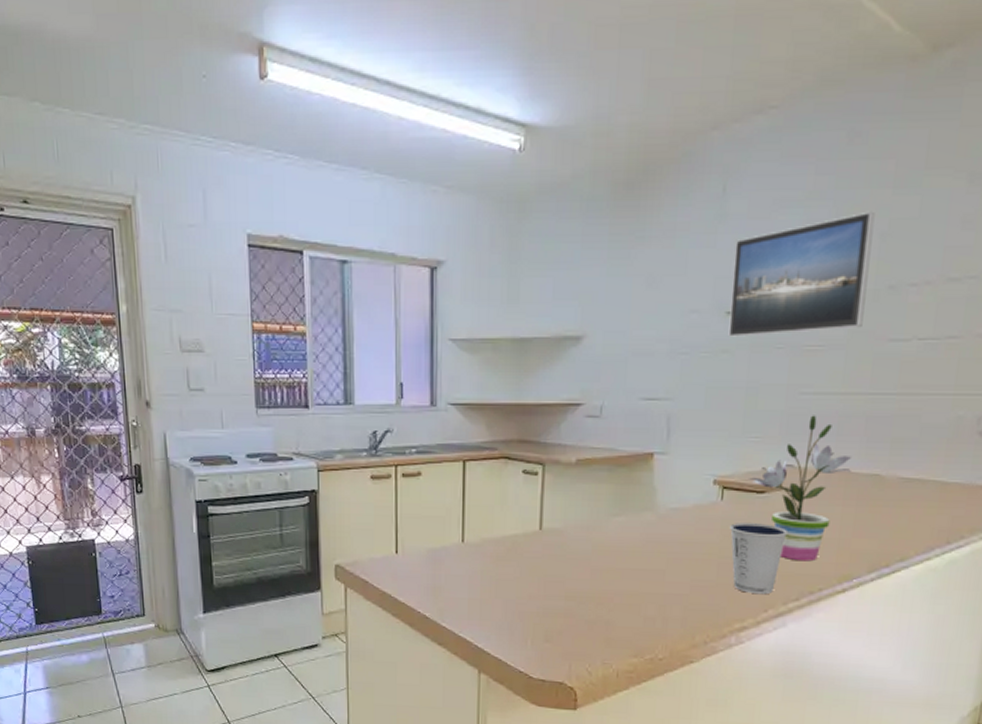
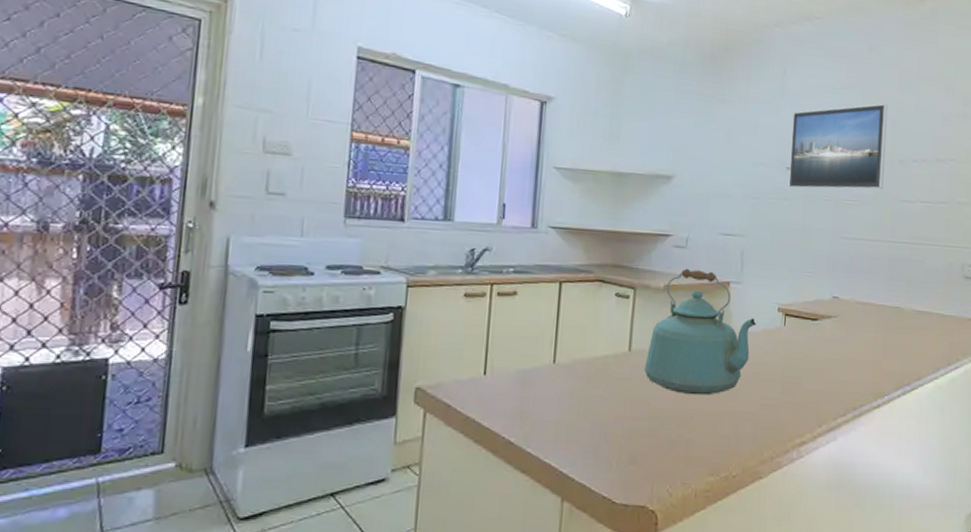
kettle: none [557,440,687,576] -> present [644,268,757,395]
dixie cup: present [730,523,789,595] -> none [791,346,836,411]
potted plant: present [749,415,851,562] -> none [806,256,880,381]

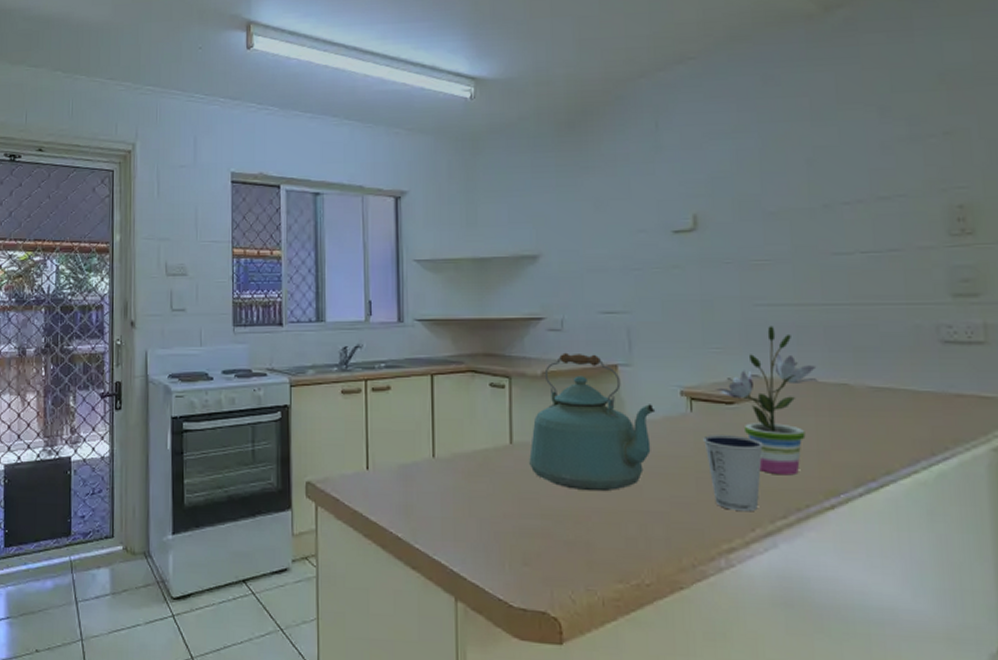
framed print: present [788,103,888,190] -> none [673,140,804,254]
dixie cup: none [791,346,836,411] -> present [703,435,765,512]
potted plant: none [806,256,880,381] -> present [716,326,818,476]

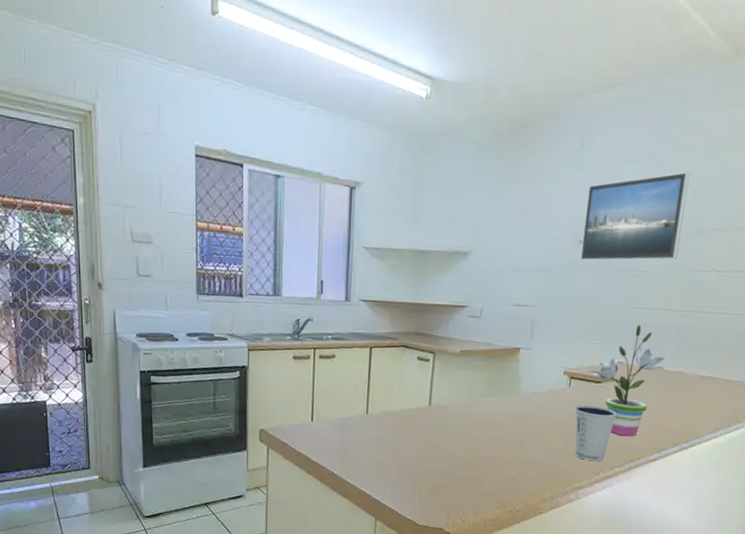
kettle: present [529,352,656,492] -> none [442,335,544,444]
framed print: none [673,140,804,254] -> present [580,171,690,261]

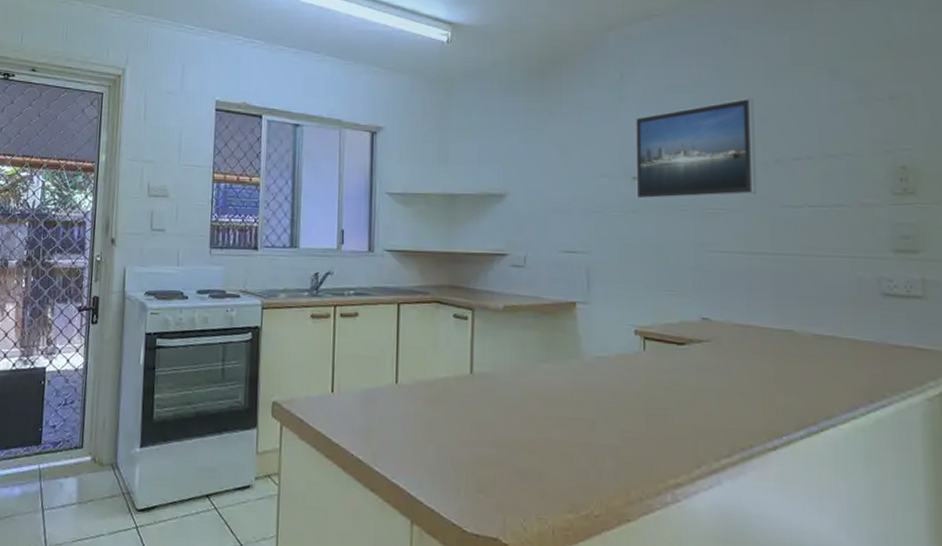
dixie cup: present [574,405,617,462] -> none [655,373,713,450]
potted plant: present [590,324,665,437] -> none [669,272,765,416]

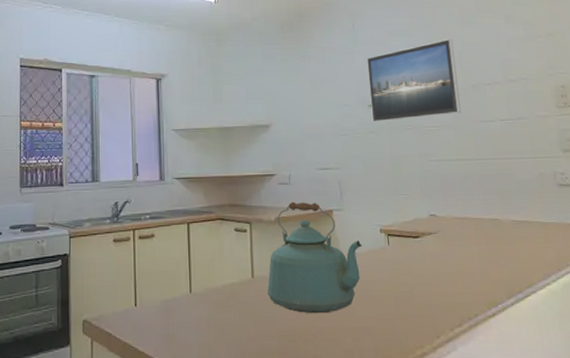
kettle: none [488,288,611,424] -> present [267,201,363,314]

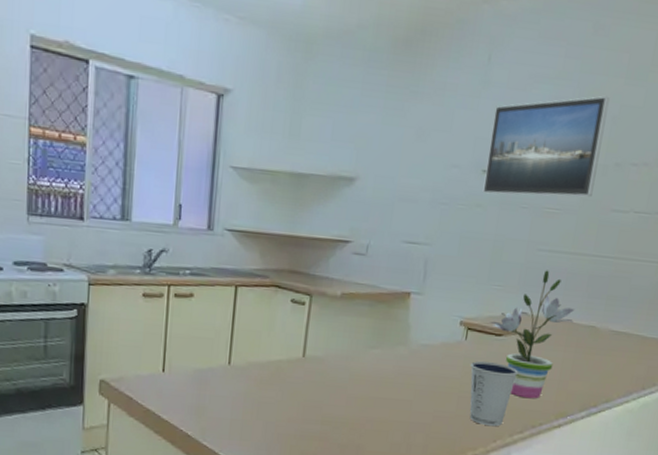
kettle: present [267,201,363,314] -> none [318,276,437,404]
dixie cup: none [398,262,443,323] -> present [469,361,519,427]
potted plant: none [406,176,477,292] -> present [490,270,574,399]

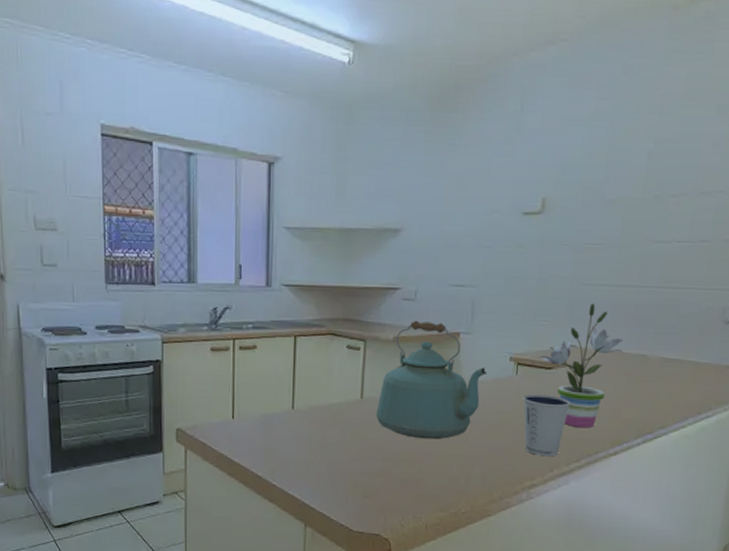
kettle: none [318,276,437,404] -> present [376,320,488,440]
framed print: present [482,95,610,198] -> none [523,132,644,235]

